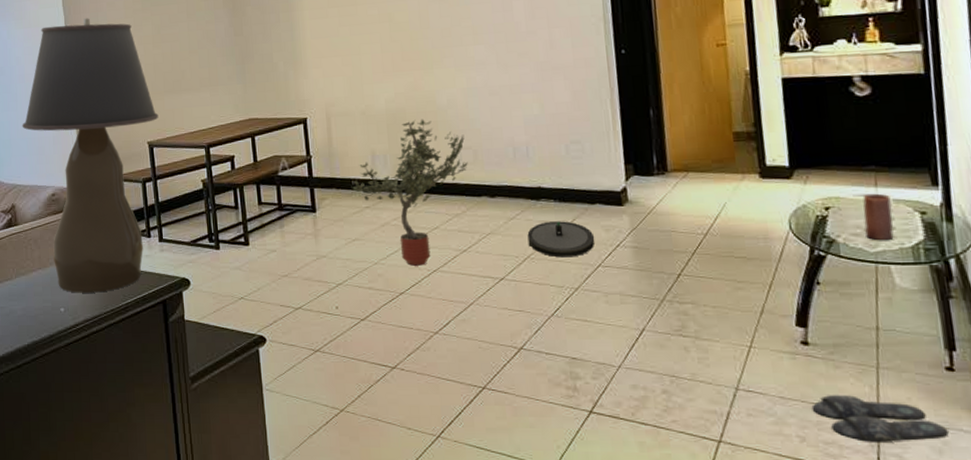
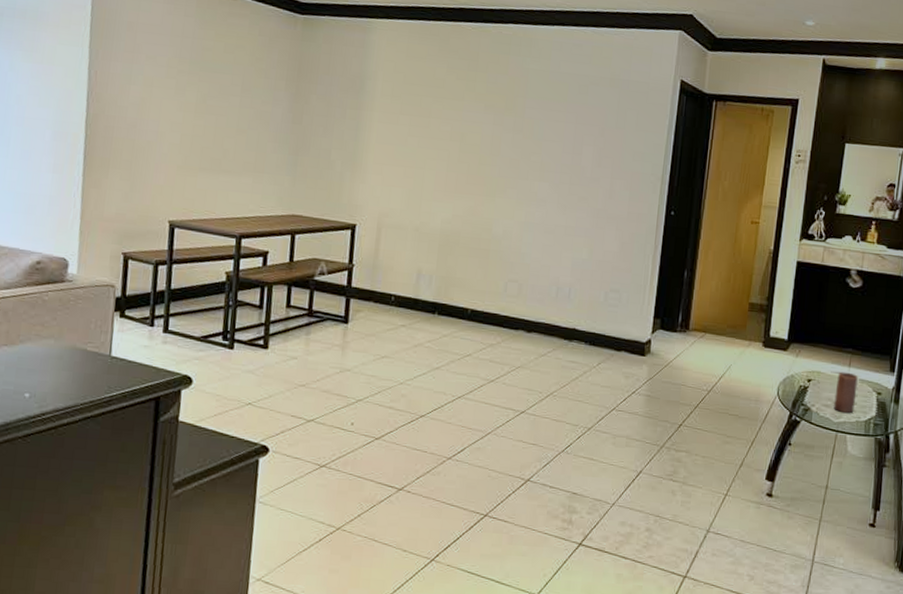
table lamp: present [22,18,159,293] -> none [10,66,188,381]
potted tree: present [351,119,468,266] -> none [390,244,513,391]
robot vacuum: present [527,221,595,258] -> none [553,362,615,399]
slippers: present [811,395,949,442] -> none [764,541,861,584]

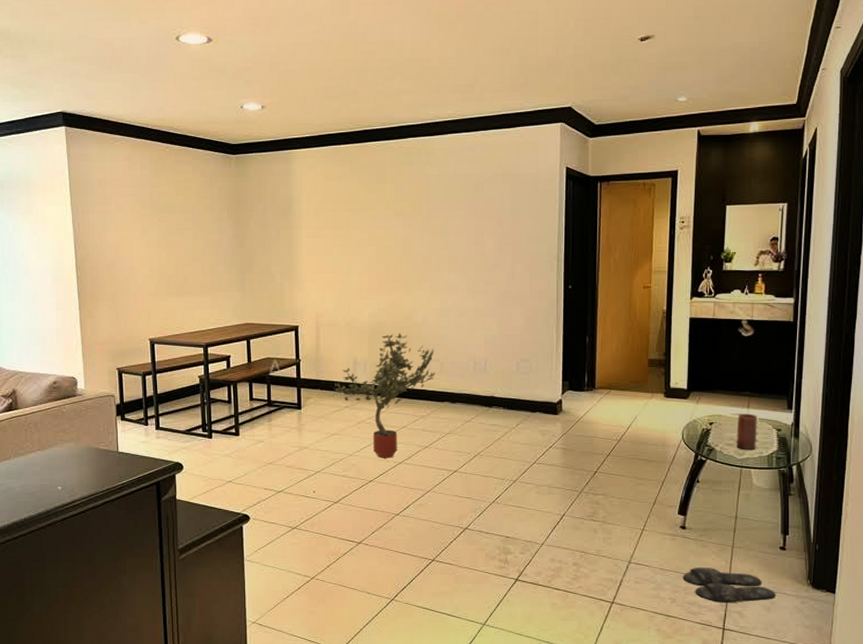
potted tree: none [390,244,513,391] -> present [333,333,435,458]
slippers: none [764,541,861,584] -> present [682,567,776,603]

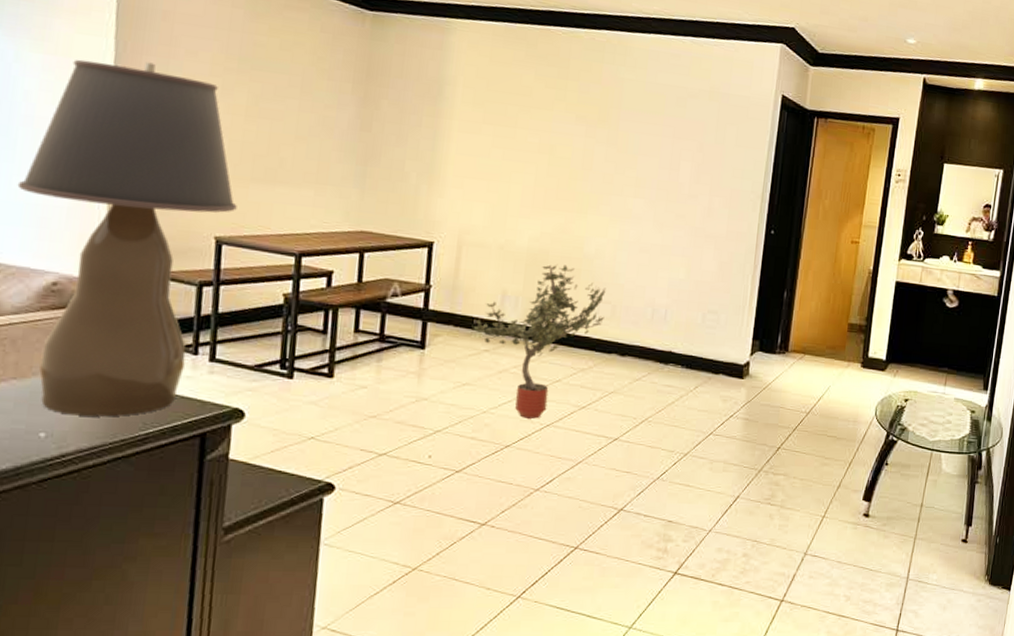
table lamp: none [25,219,161,473] -> present [17,59,237,417]
slippers: present [682,567,776,603] -> none [860,561,953,601]
candle: present [735,413,757,450] -> none [928,391,953,432]

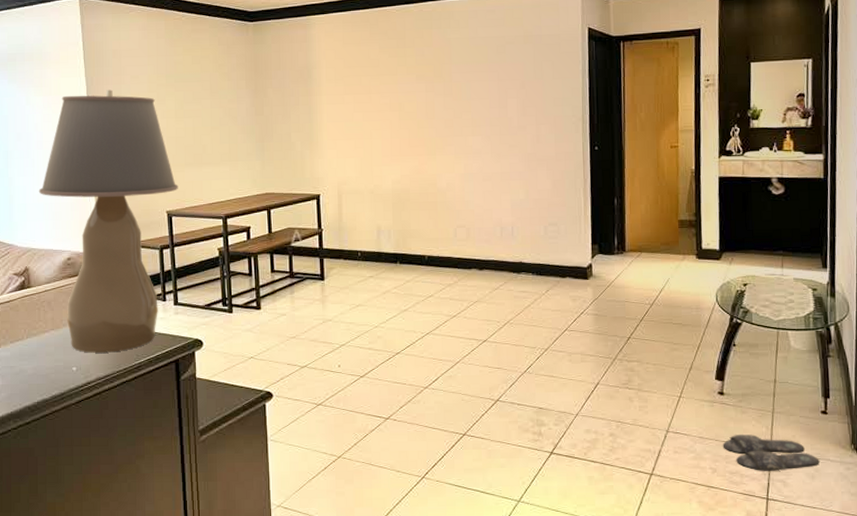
potted tree: present [471,264,606,419] -> none [357,199,462,329]
slippers: none [860,561,953,601] -> present [722,434,820,471]

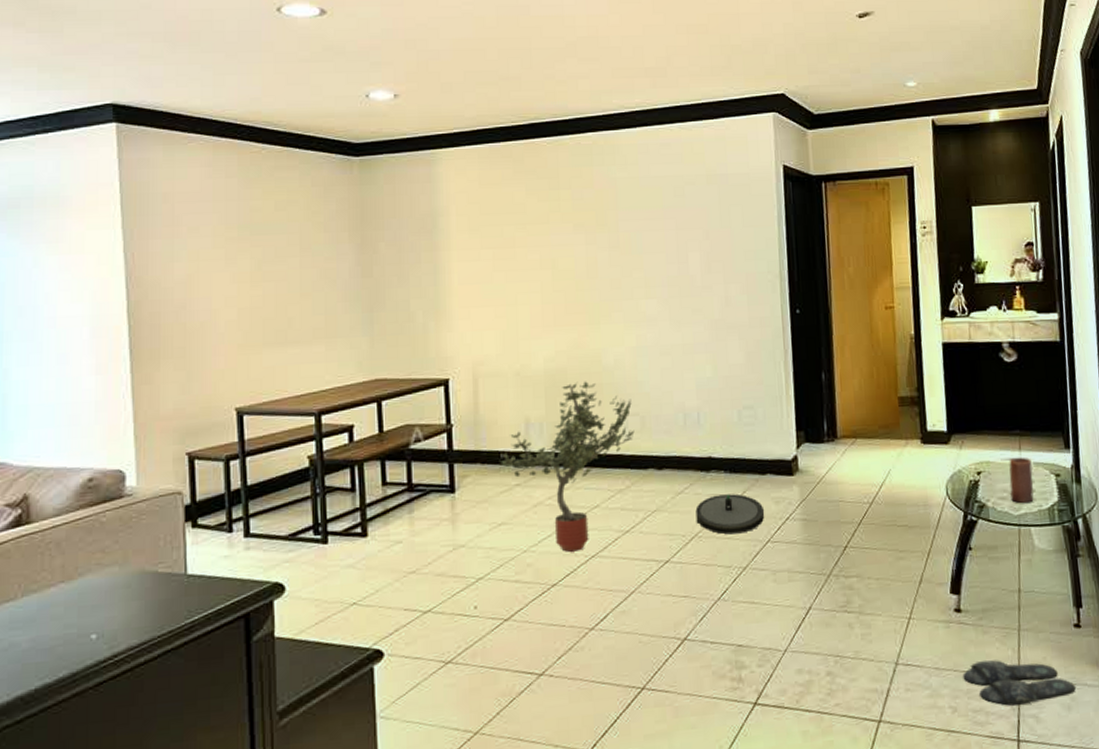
table lamp: present [38,89,178,353] -> none [47,245,253,612]
potted tree: none [357,199,462,329] -> present [499,381,635,552]
robot vacuum: none [508,291,564,323] -> present [695,493,765,535]
candle: none [771,273,793,312] -> present [1009,457,1034,504]

